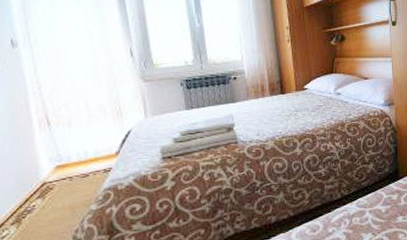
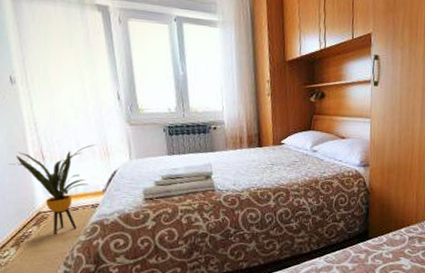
house plant: none [9,104,108,205] -> present [9,144,96,234]

